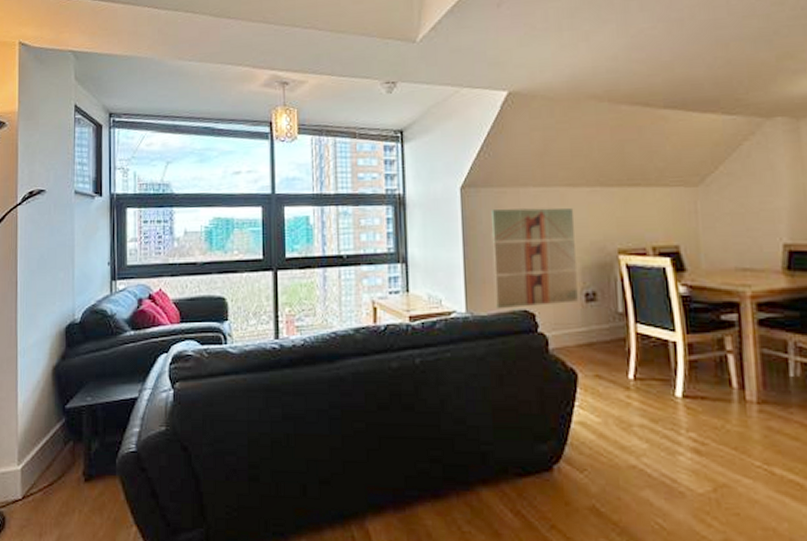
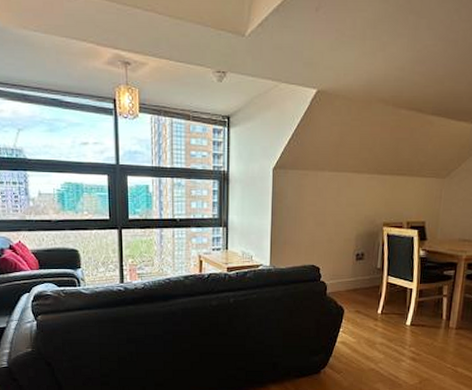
wall art: present [492,207,578,309] -> none [291,188,356,264]

